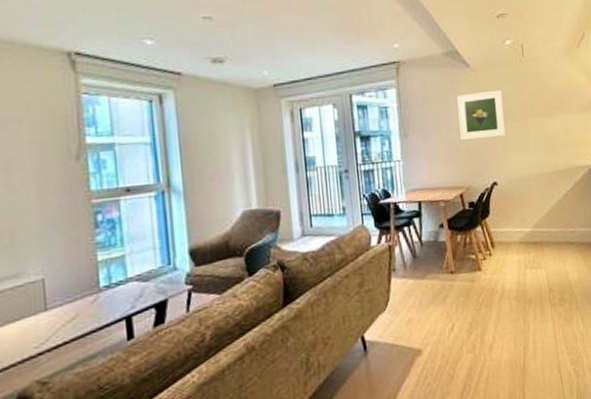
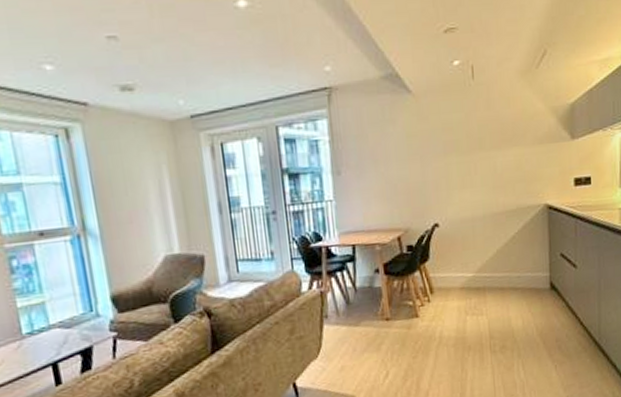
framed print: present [456,90,507,141] -> none [396,119,451,178]

